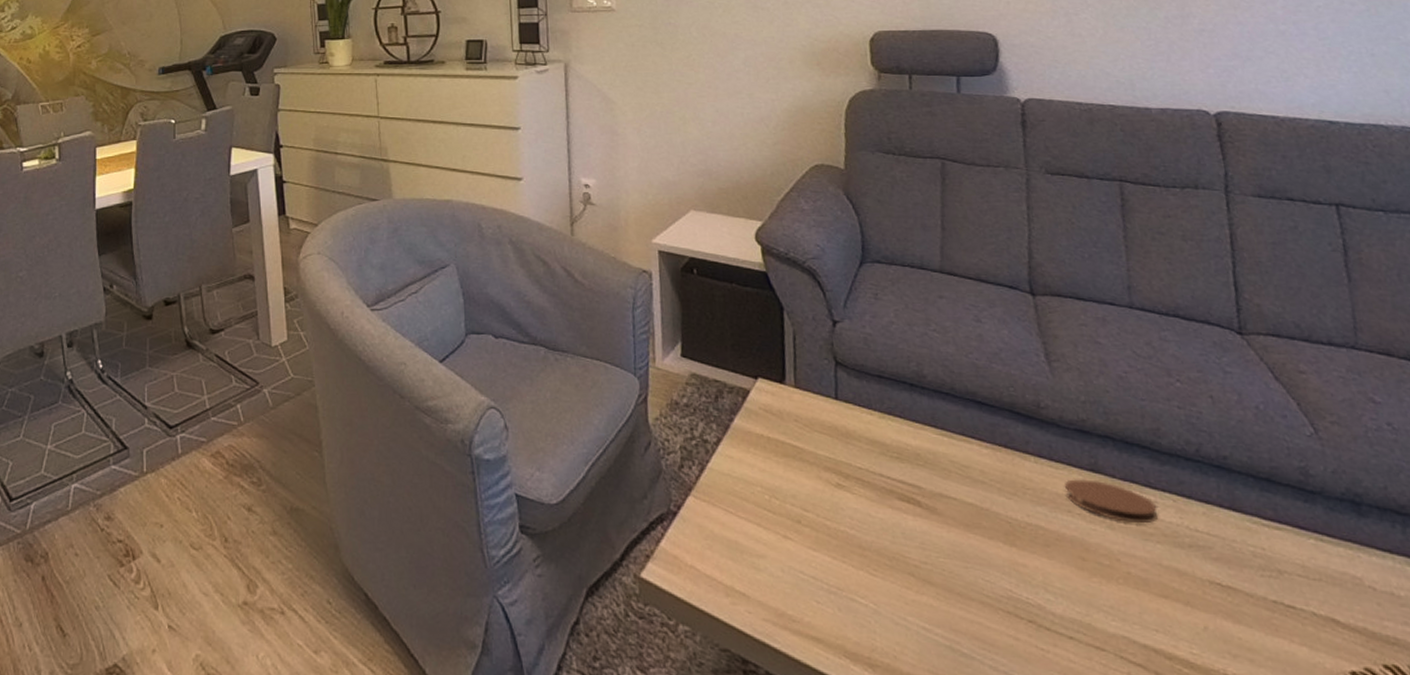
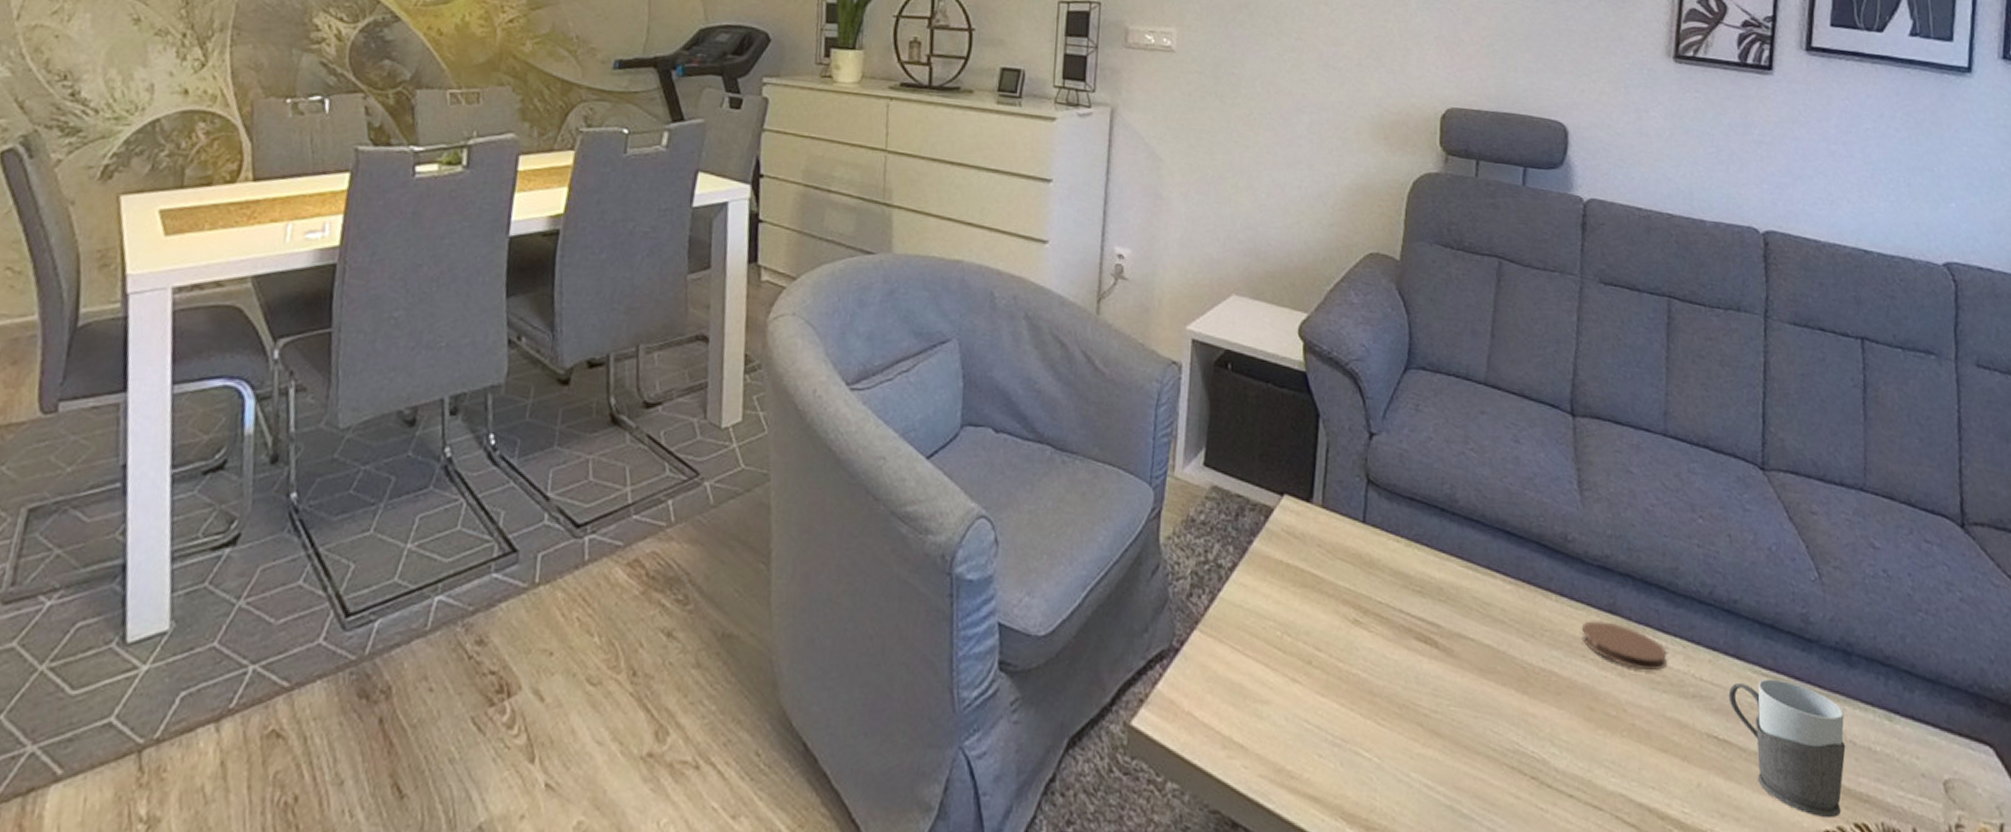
mug: none [1227,528,1367,660] -> present [1728,678,1846,819]

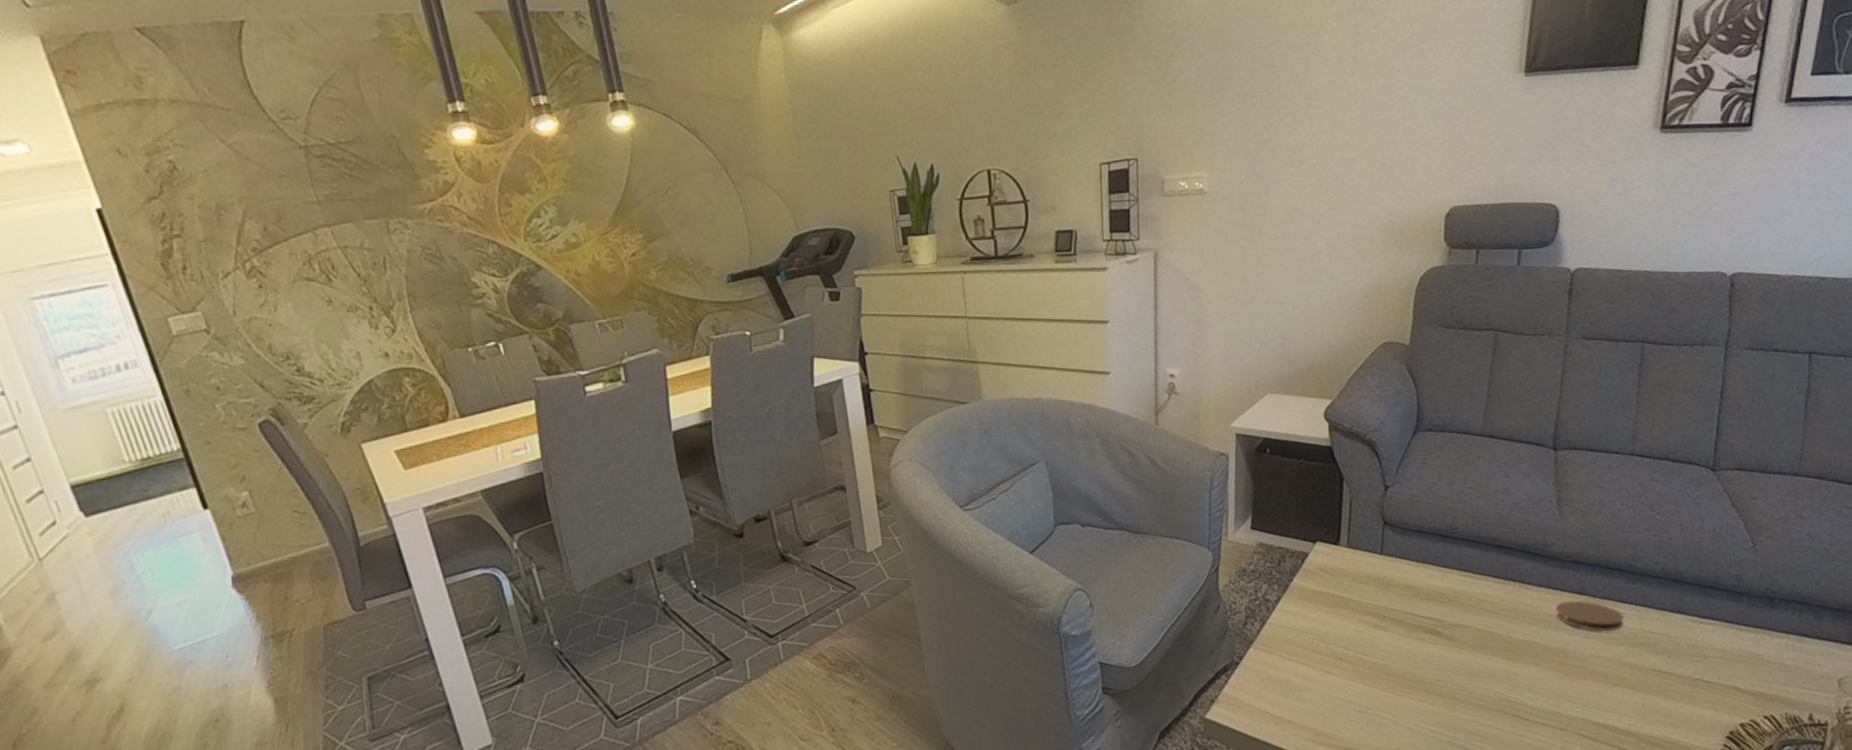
mug: present [1728,678,1846,819] -> none [1671,624,1763,715]

